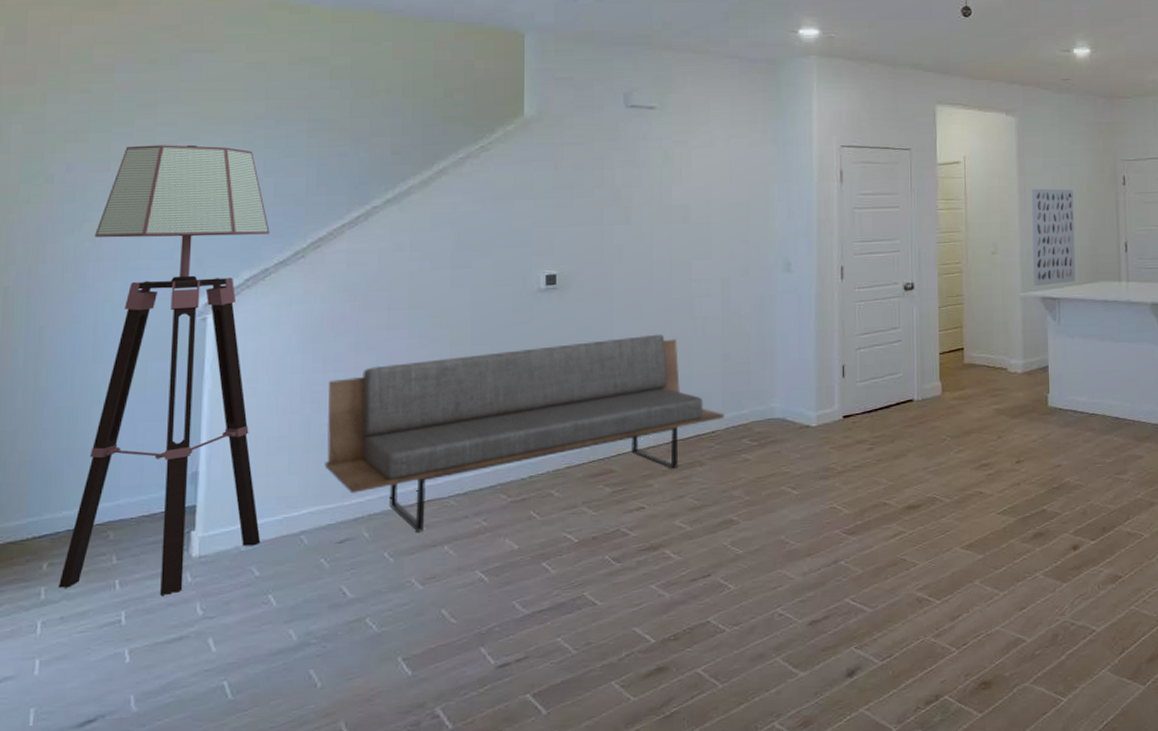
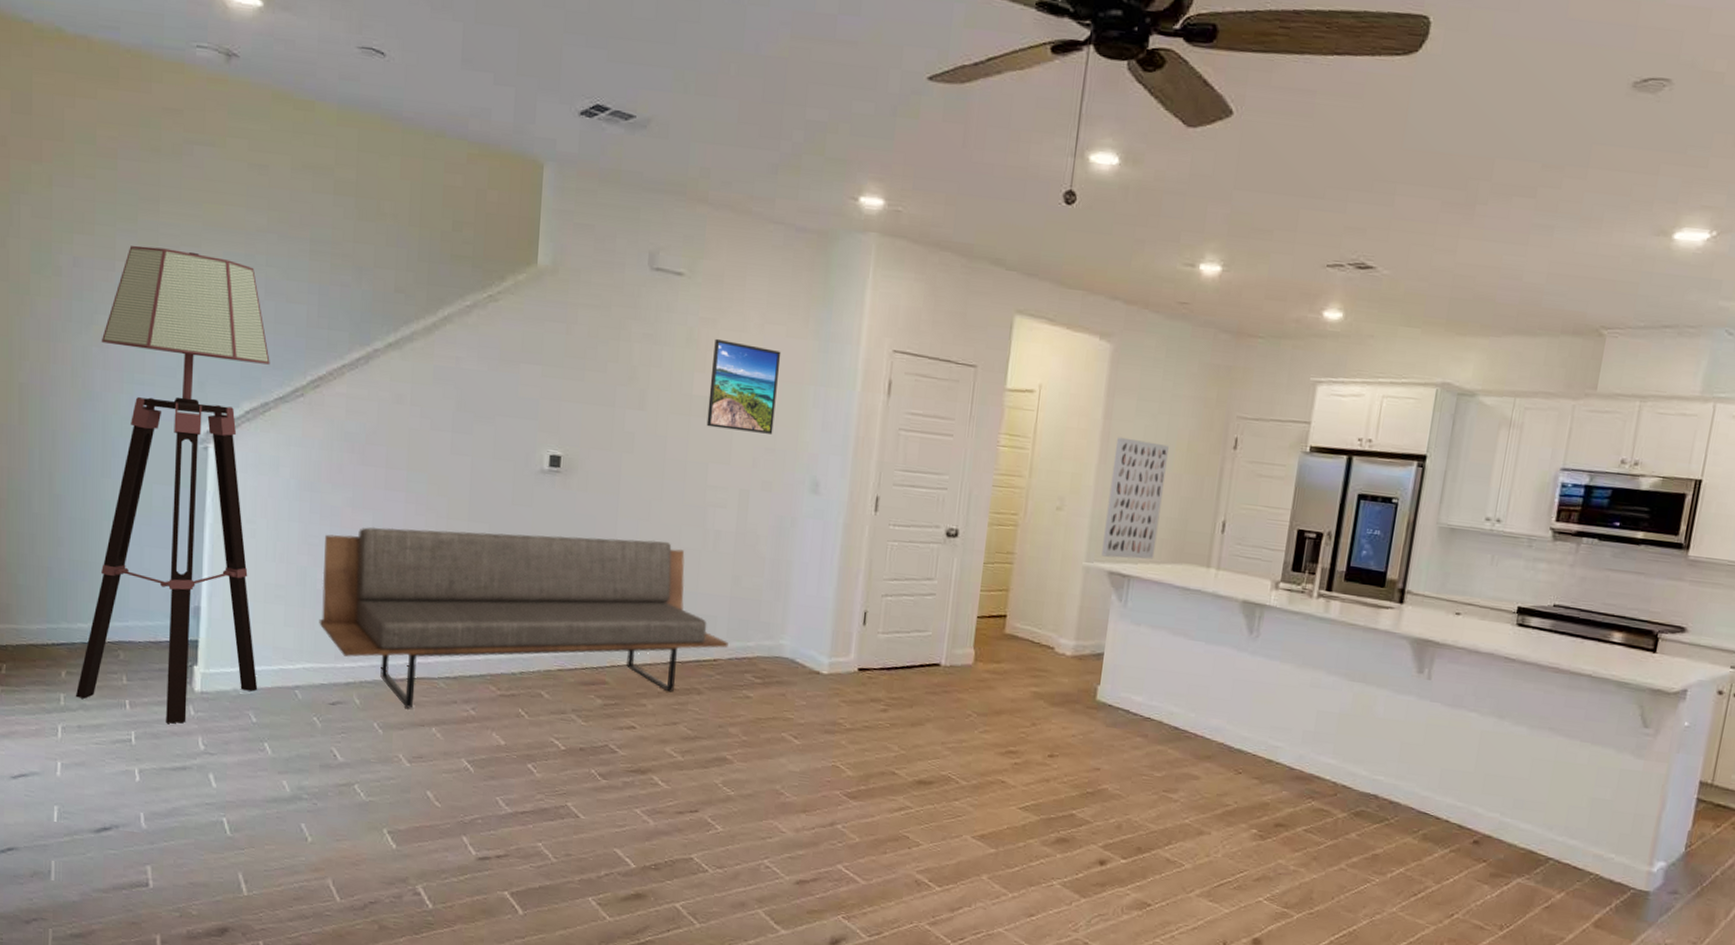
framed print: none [687,156,747,230] -> present [706,338,781,434]

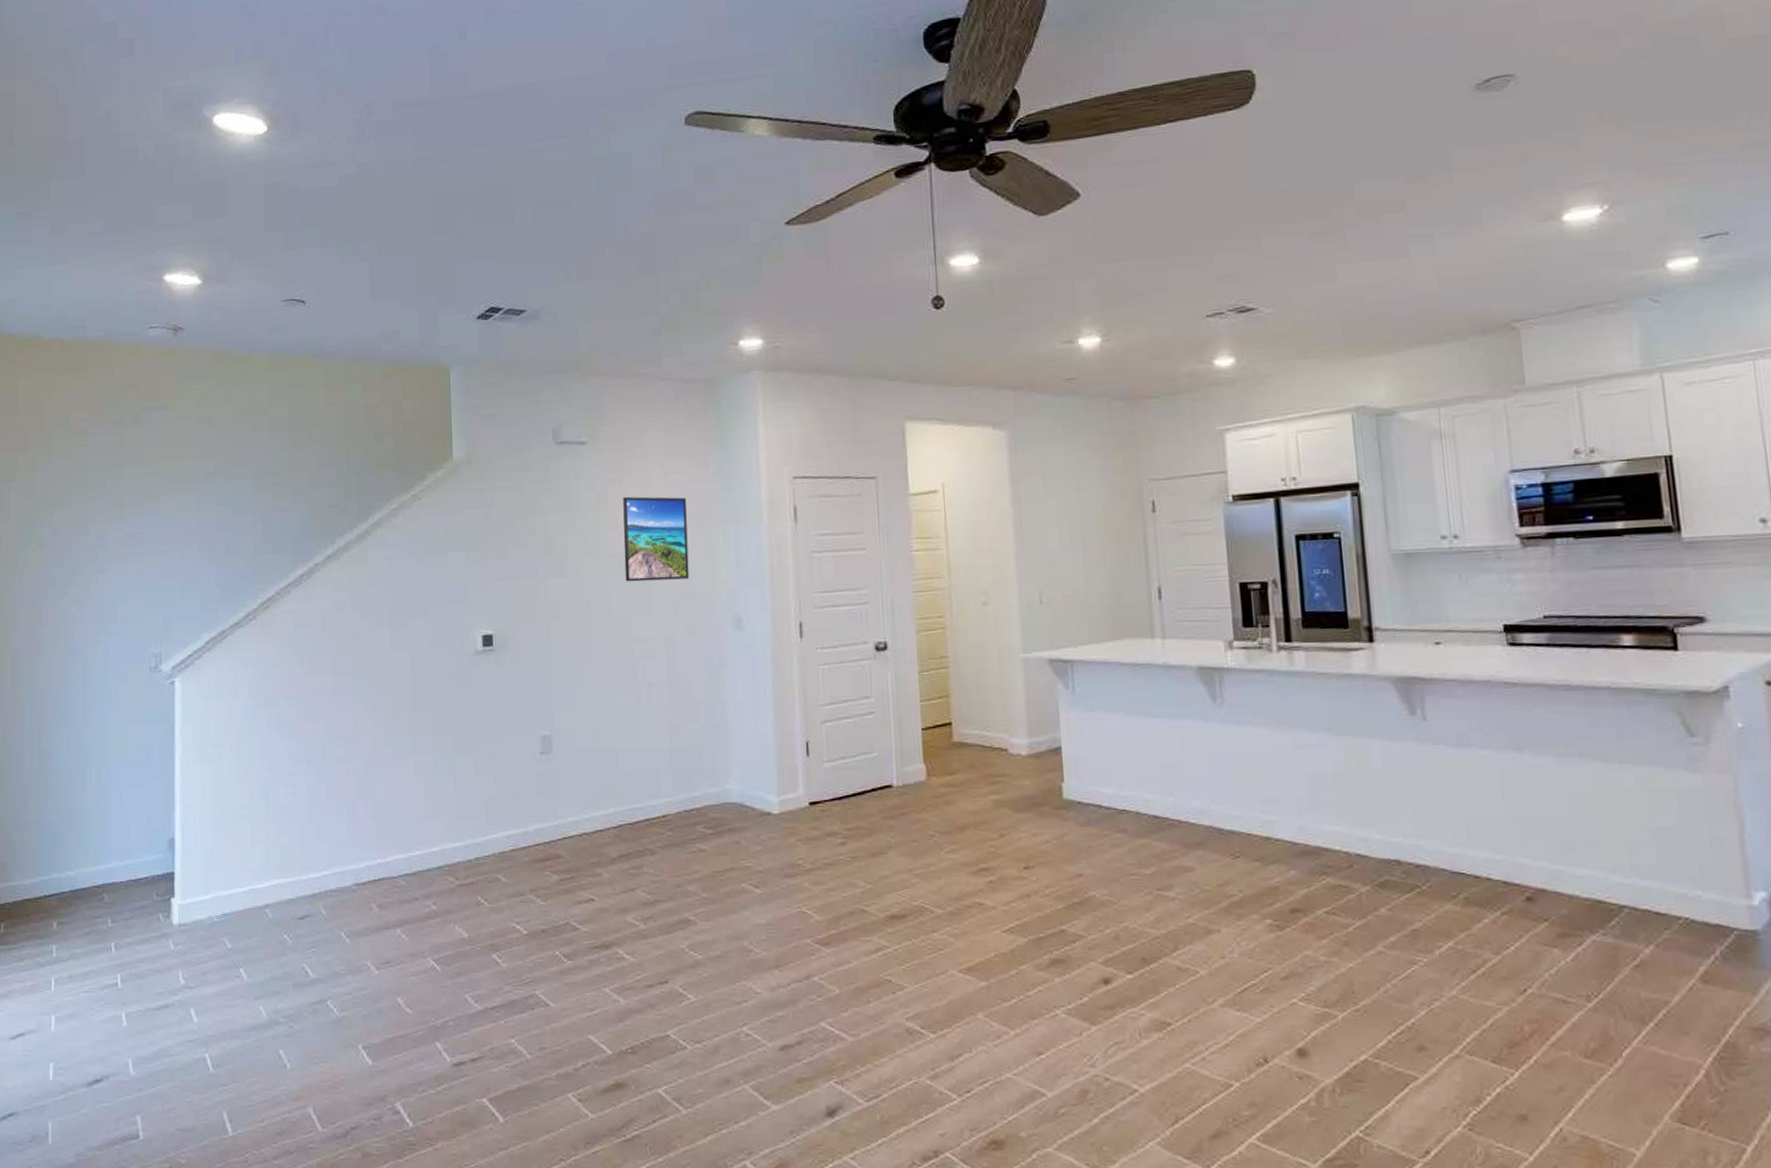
floor lamp: present [75,245,270,724] -> none [66,506,231,961]
sofa: present [319,526,728,708] -> none [283,702,675,912]
wall art: present [1101,437,1169,559] -> none [1029,520,1093,645]

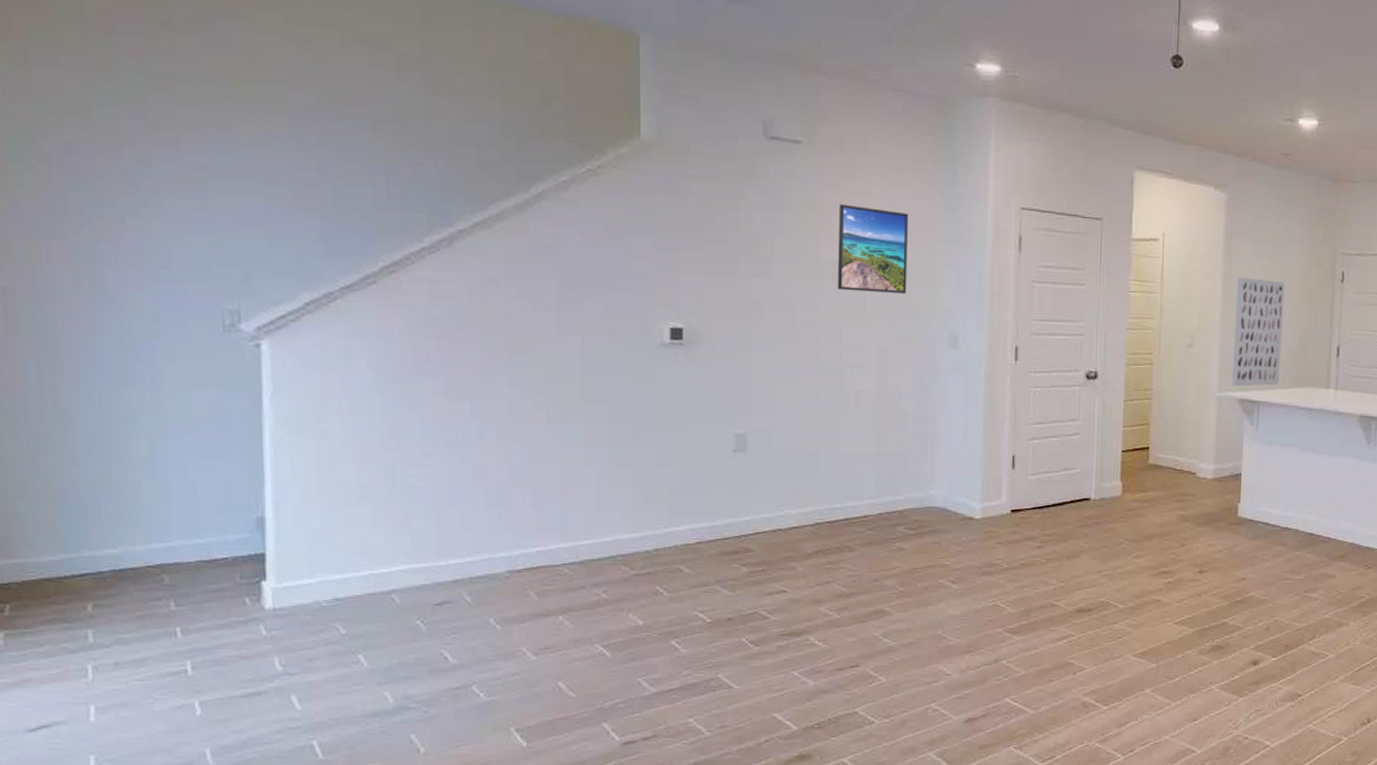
wall art: none [1029,520,1093,645] -> present [1232,277,1284,386]

